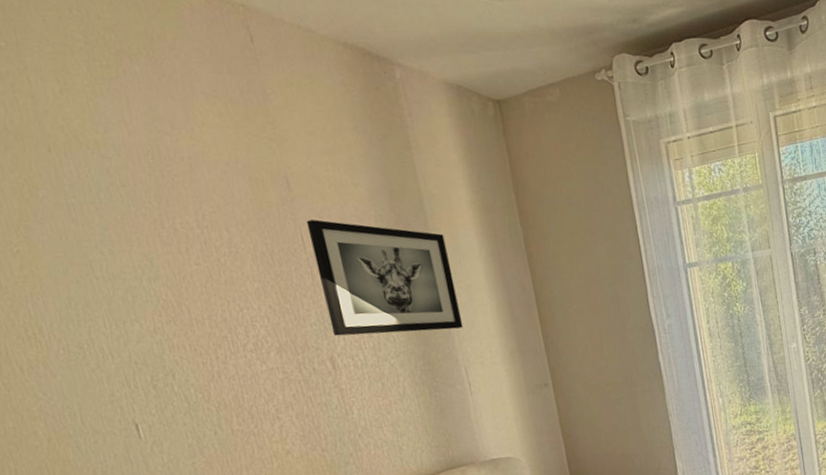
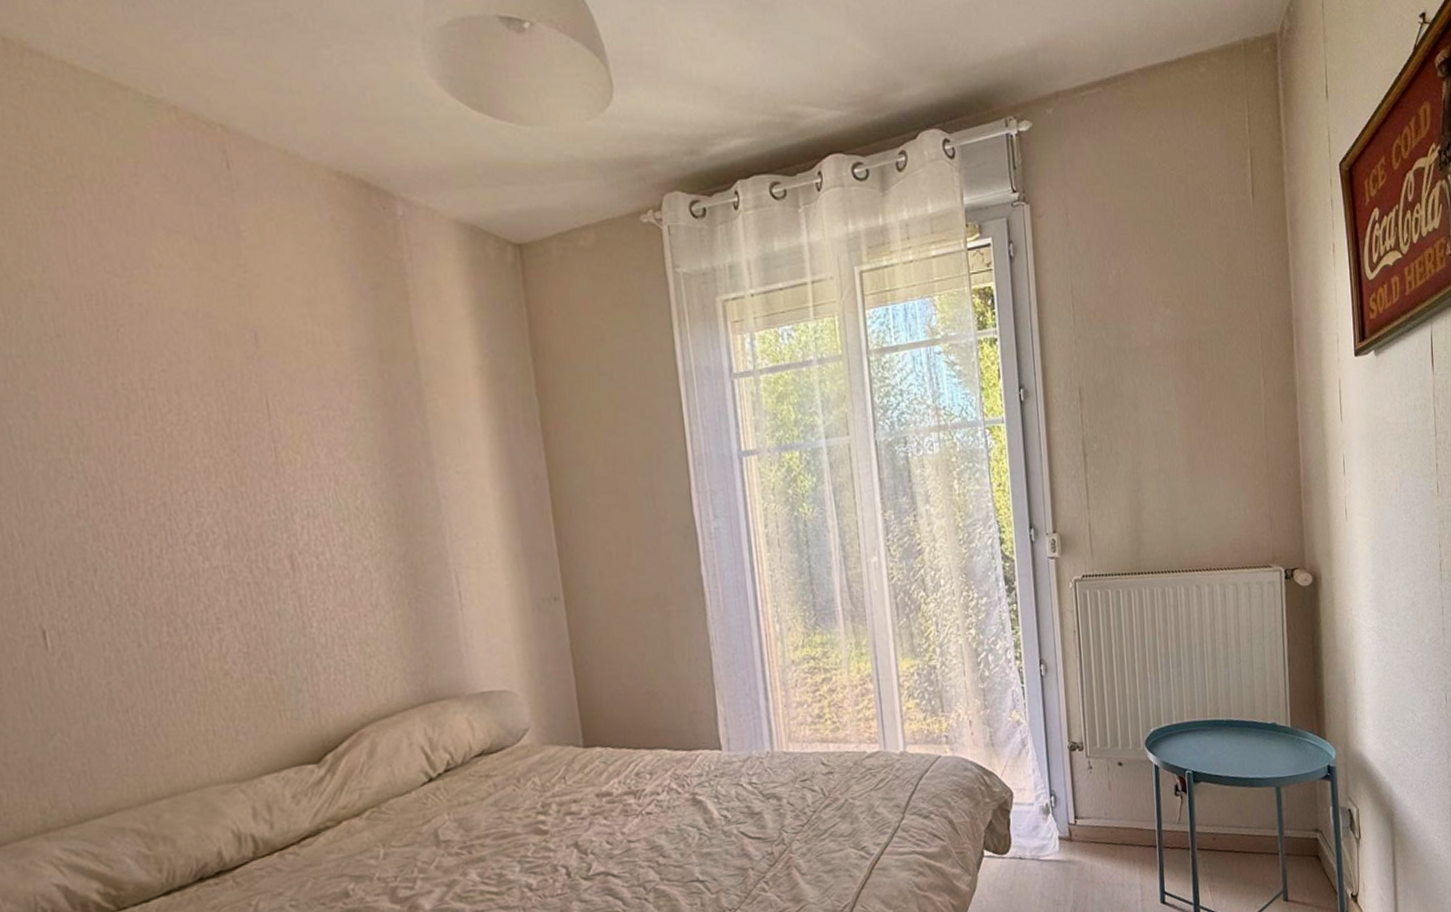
wall art: present [306,219,464,336] -> none [274,383,458,529]

